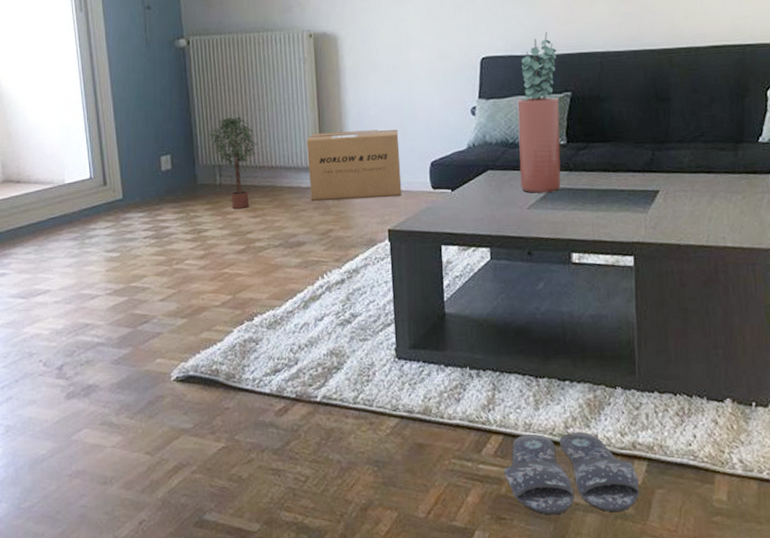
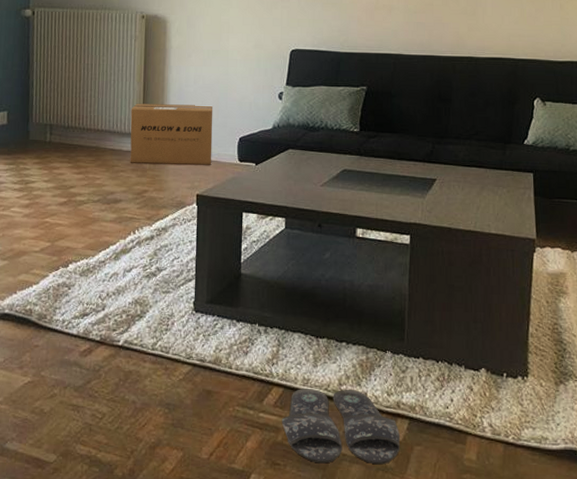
potted tree: present [208,116,258,210] -> none [43,82,88,166]
vase: present [517,32,561,193] -> none [317,33,357,173]

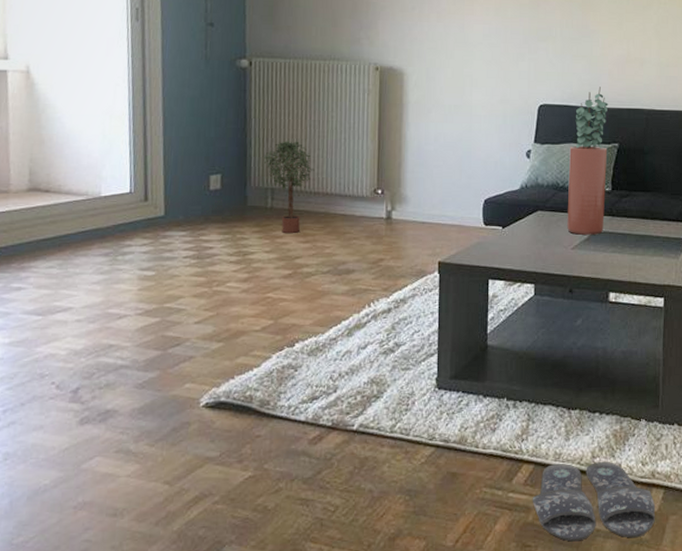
potted tree: none [43,82,88,166] -> present [263,141,315,234]
box: present [130,103,213,165] -> none [364,164,456,230]
vase: none [317,33,357,173] -> present [567,87,608,235]

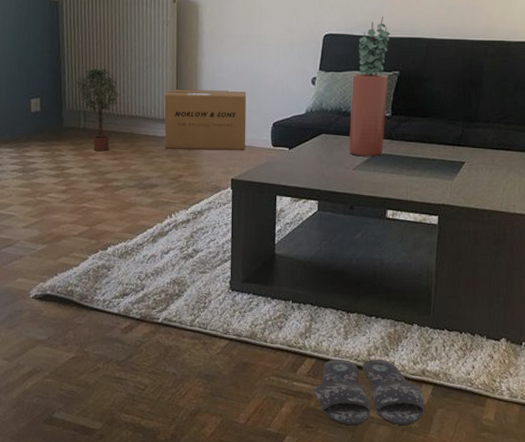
box: none [364,164,456,230] -> present [164,89,247,150]

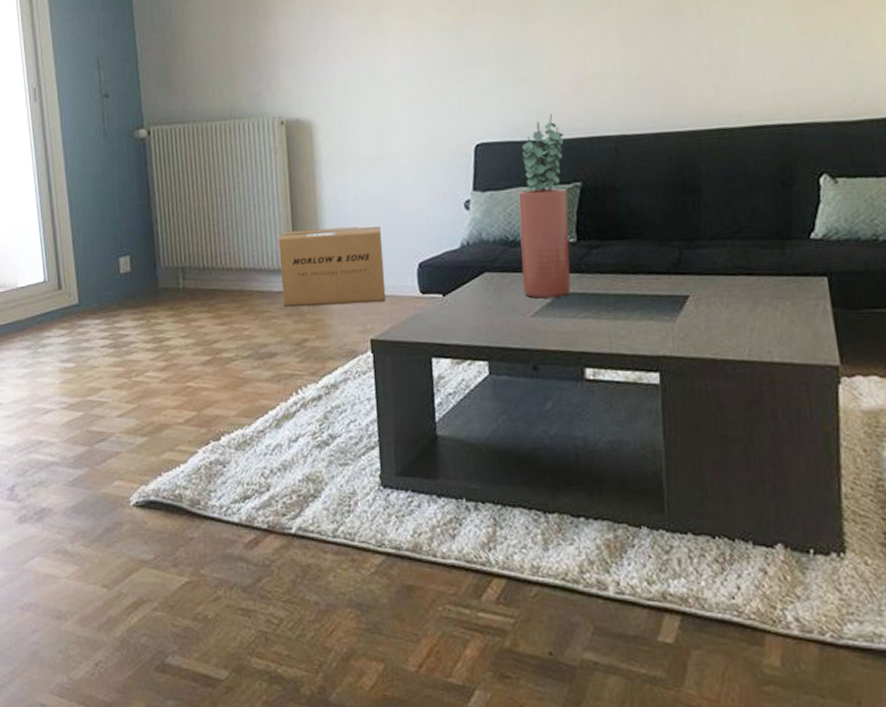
potted tree: present [76,68,121,152] -> none [171,213,225,317]
slippers: present [314,359,424,426] -> none [507,577,672,675]

